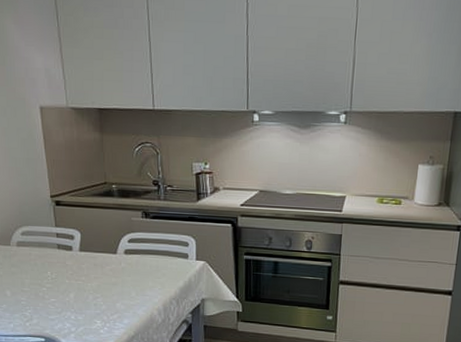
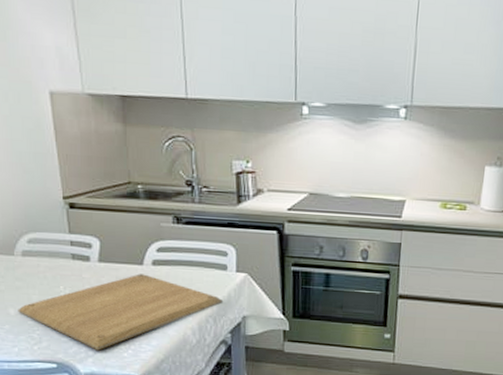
chopping board: none [13,261,185,327] -> present [18,274,224,351]

